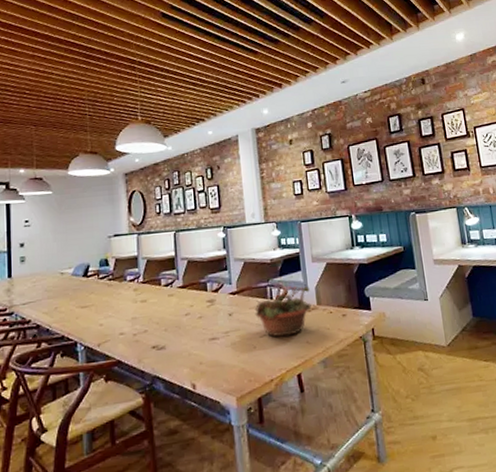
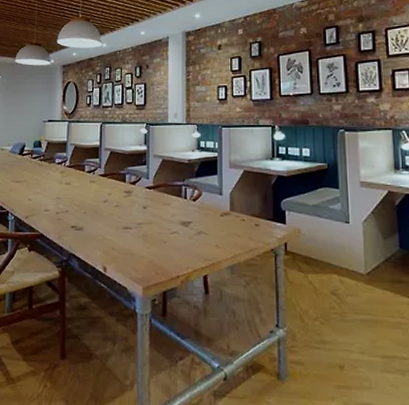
succulent planter: present [254,285,316,338] -> none [168,188,228,237]

